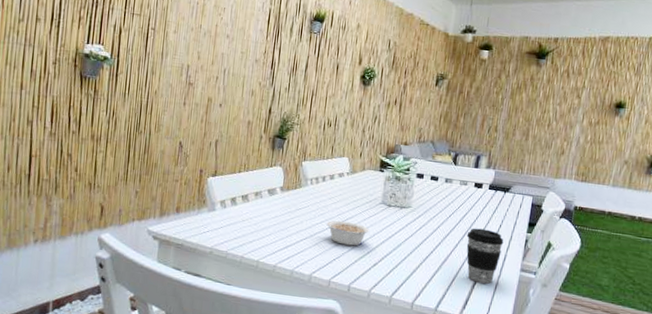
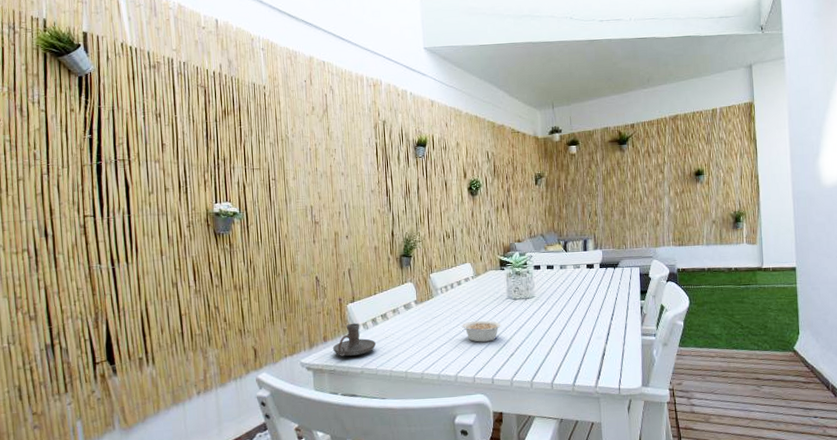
candle holder: none [184,198,231,234] -> present [332,323,376,357]
coffee cup: present [466,228,504,284] -> none [588,304,622,353]

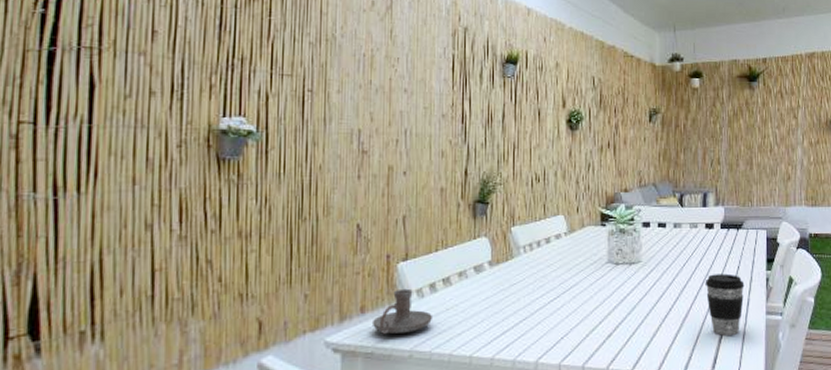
legume: present [462,320,501,342] -> none [548,290,598,319]
coffee cup: none [588,304,622,353] -> present [705,273,745,335]

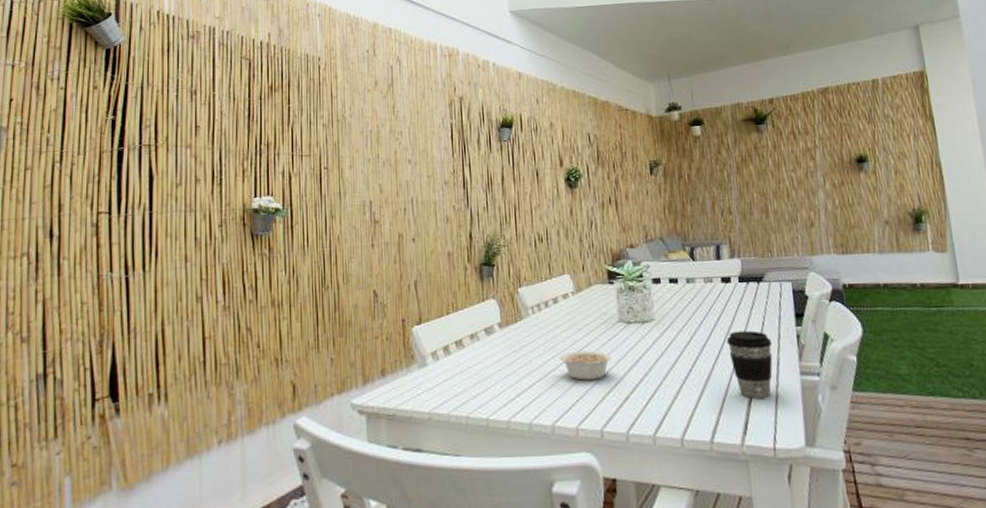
candle holder: present [371,288,432,335] -> none [392,351,448,398]
legume: none [548,290,598,319] -> present [560,350,612,380]

